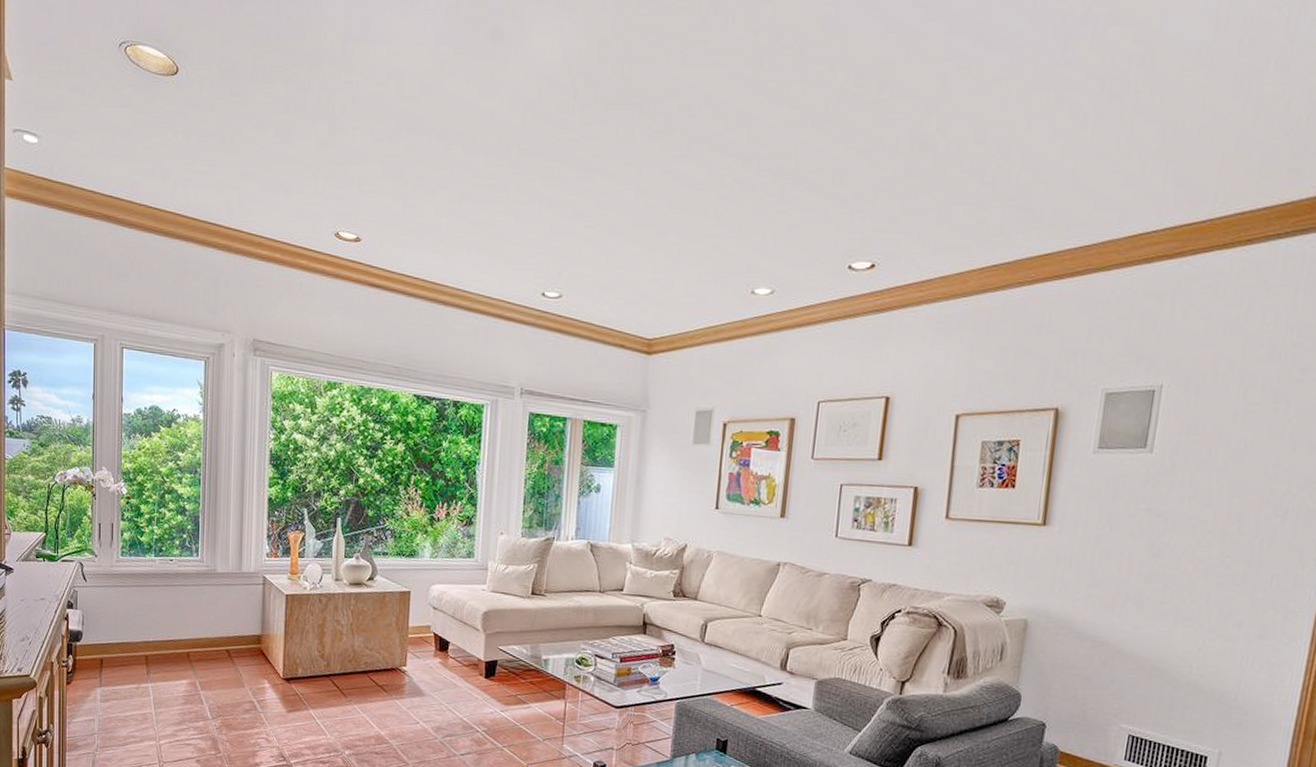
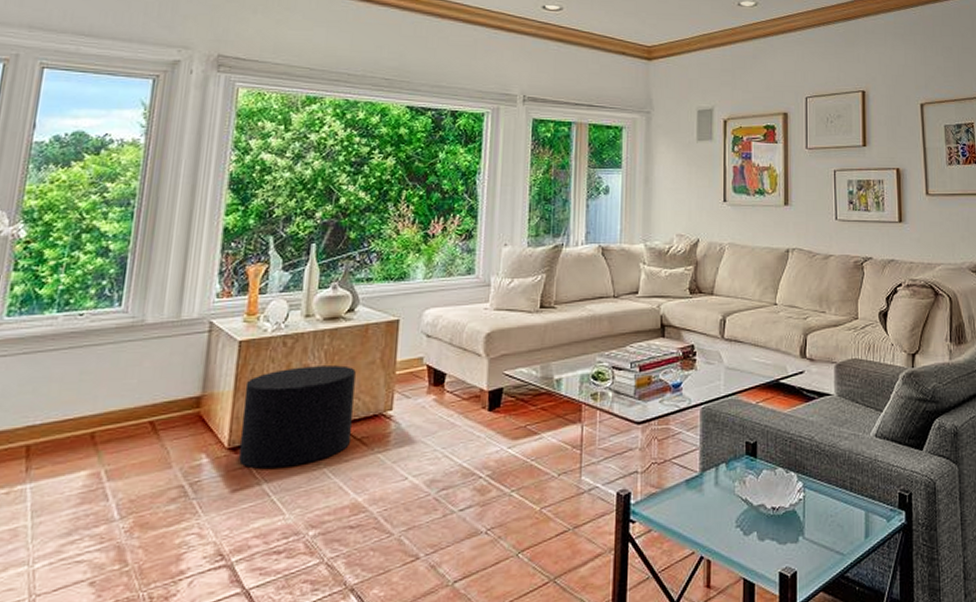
stool: none [291,621,376,700] -> present [239,365,356,469]

